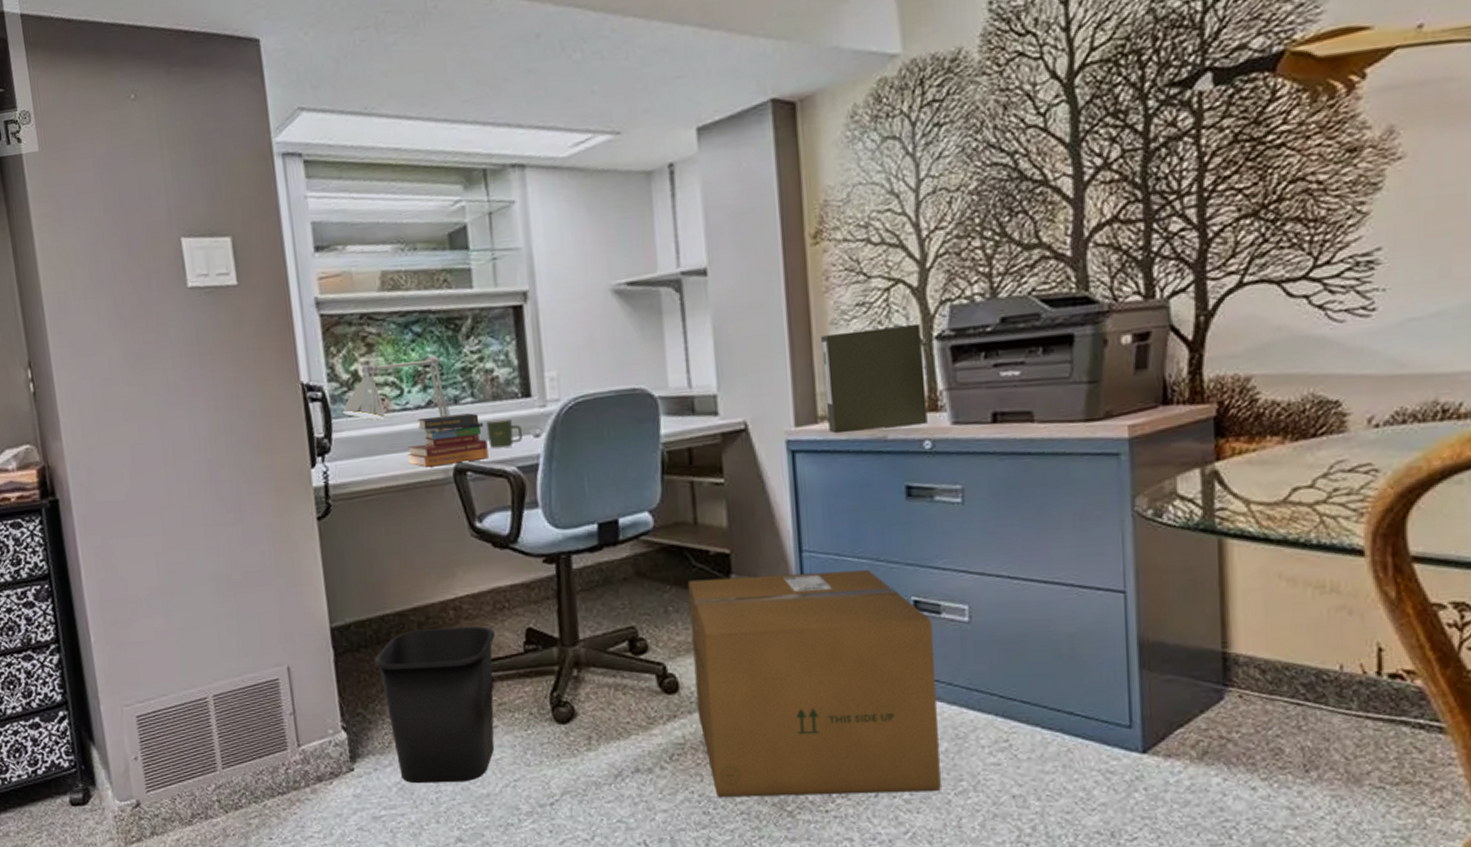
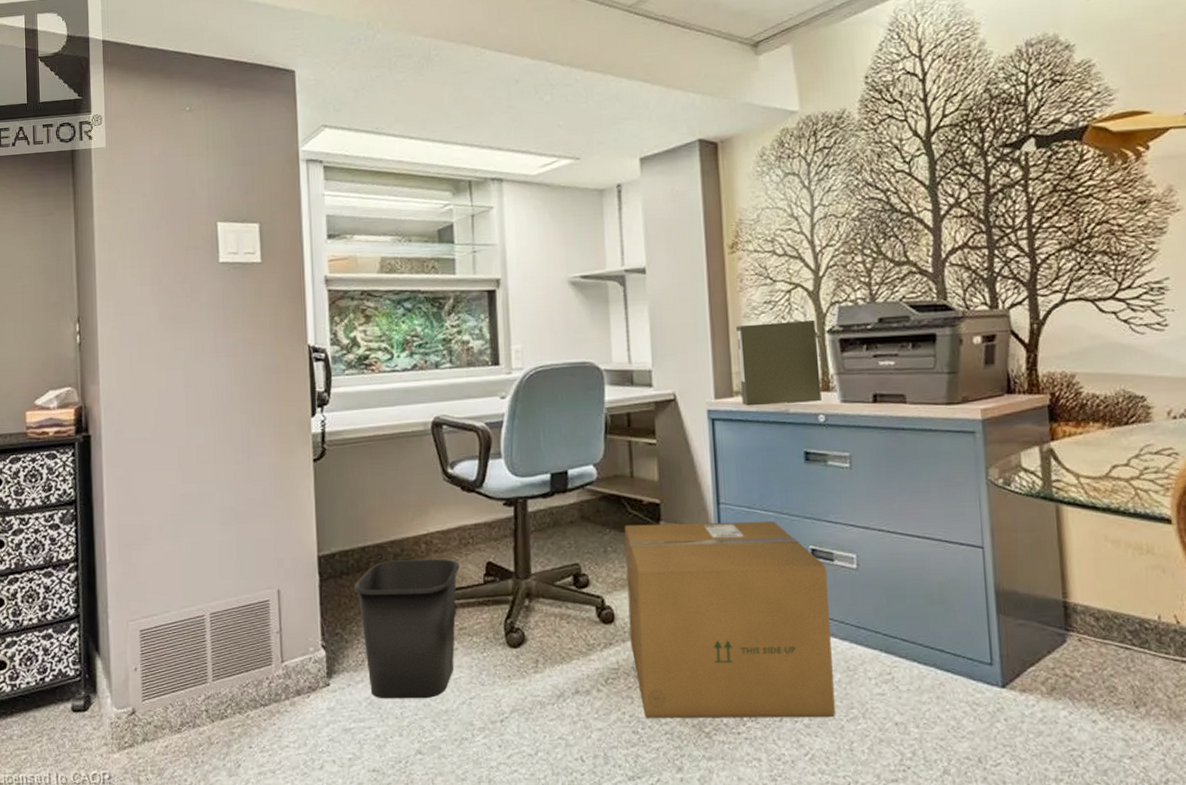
desk lamp: present [342,356,451,420] -> none [341,328,432,379]
books: present [407,413,489,467] -> none [393,376,462,420]
mug: present [487,418,522,450] -> none [461,382,490,408]

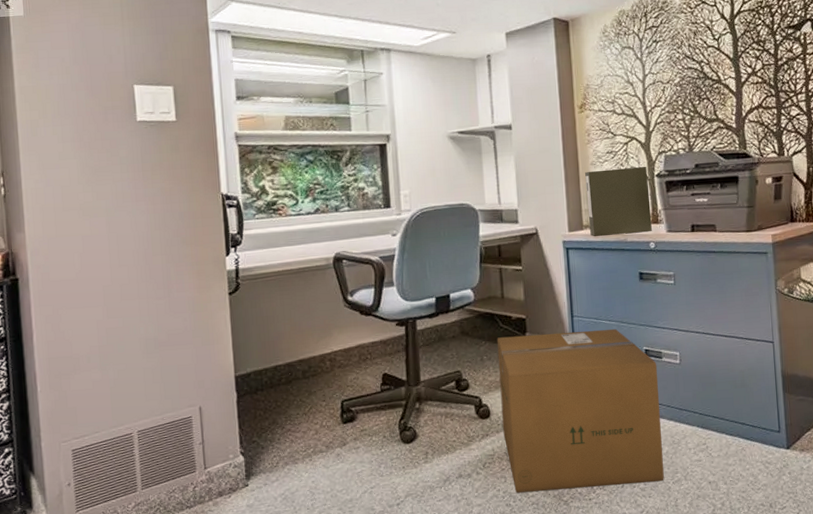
waste bin: present [353,558,459,699] -> none [267,372,360,493]

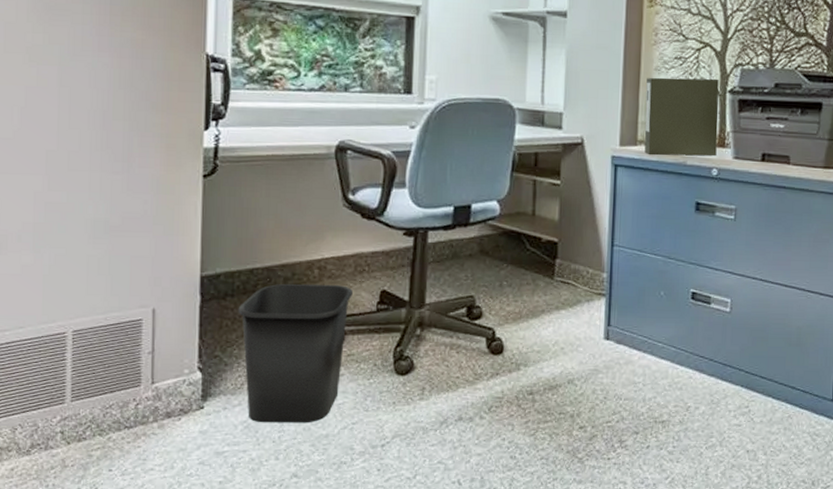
waste bin: none [267,372,360,493] -> present [238,283,353,423]
box: present [497,328,664,493] -> none [516,261,704,446]

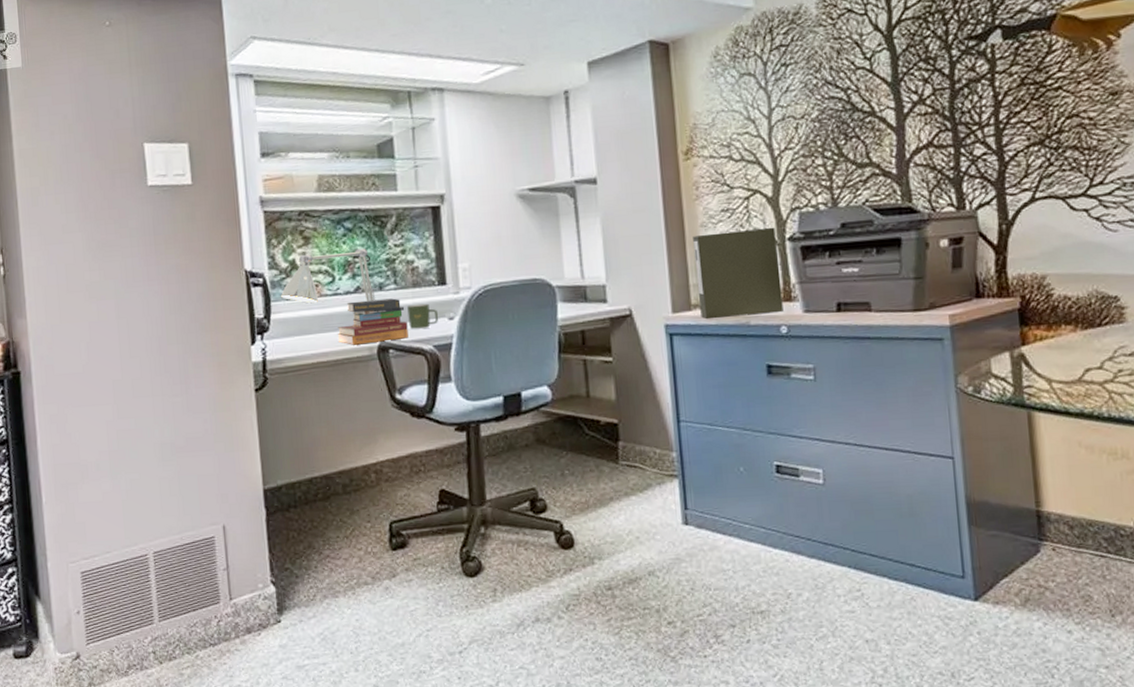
waste bin: present [238,283,353,423] -> none [302,487,412,633]
desk lamp: none [241,46,340,101] -> present [280,249,376,303]
books: none [296,99,369,143] -> present [337,298,409,345]
mug: none [370,109,400,135] -> present [407,303,438,330]

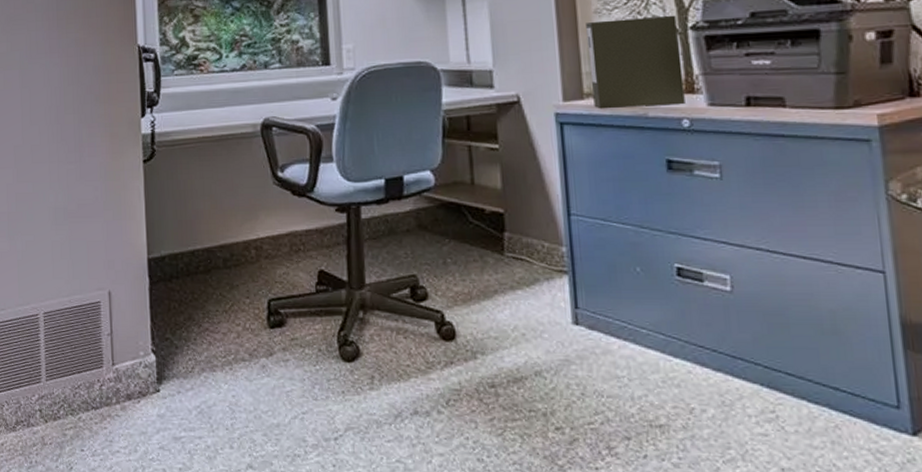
desk lamp: present [280,249,376,303] -> none [170,28,261,79]
books: present [337,298,409,345] -> none [222,77,292,122]
mug: present [407,303,438,330] -> none [291,83,321,109]

